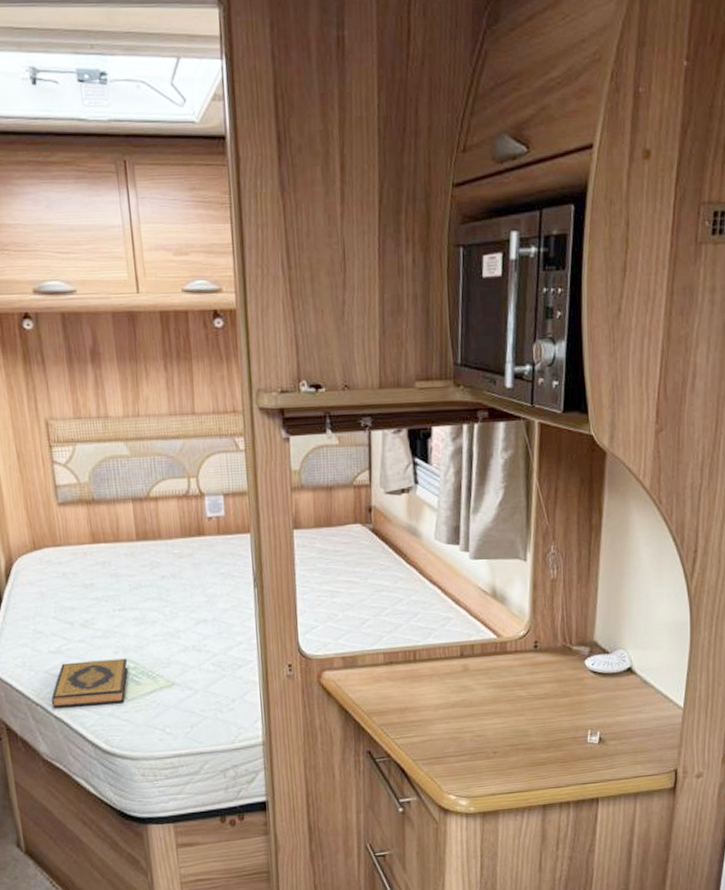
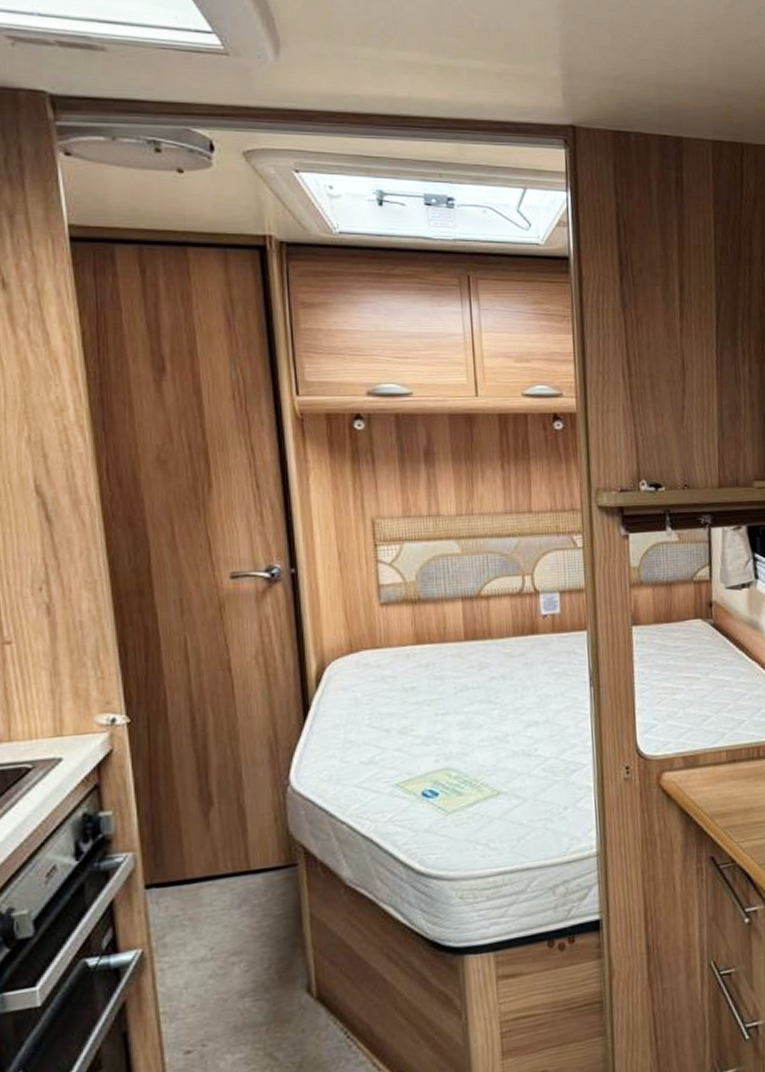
hardback book: present [51,658,129,707] -> none [359,767,450,825]

